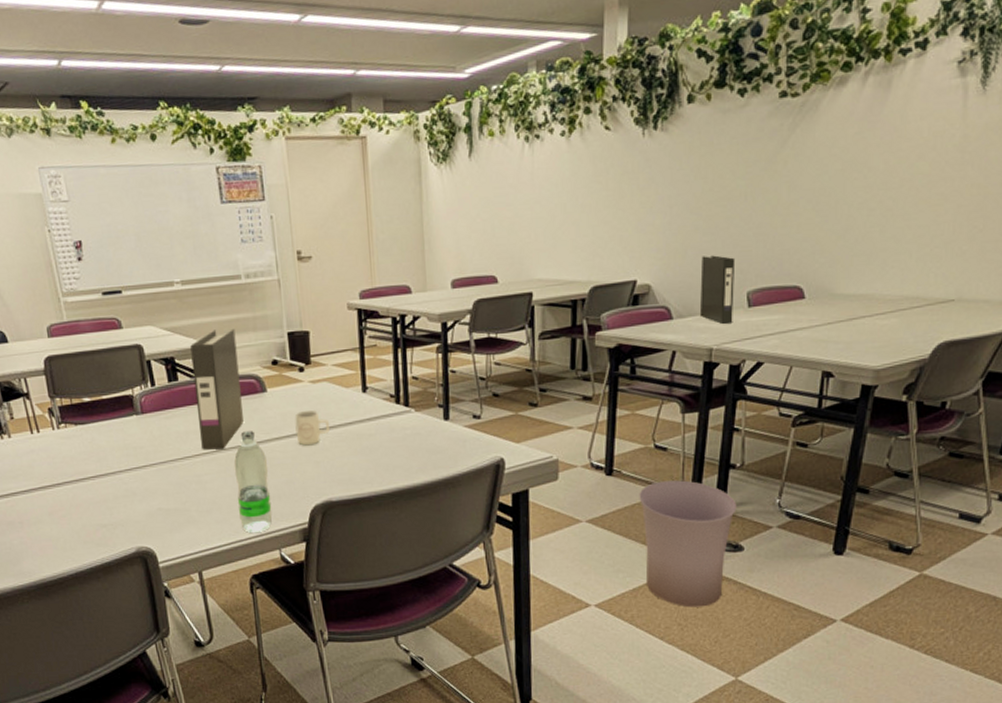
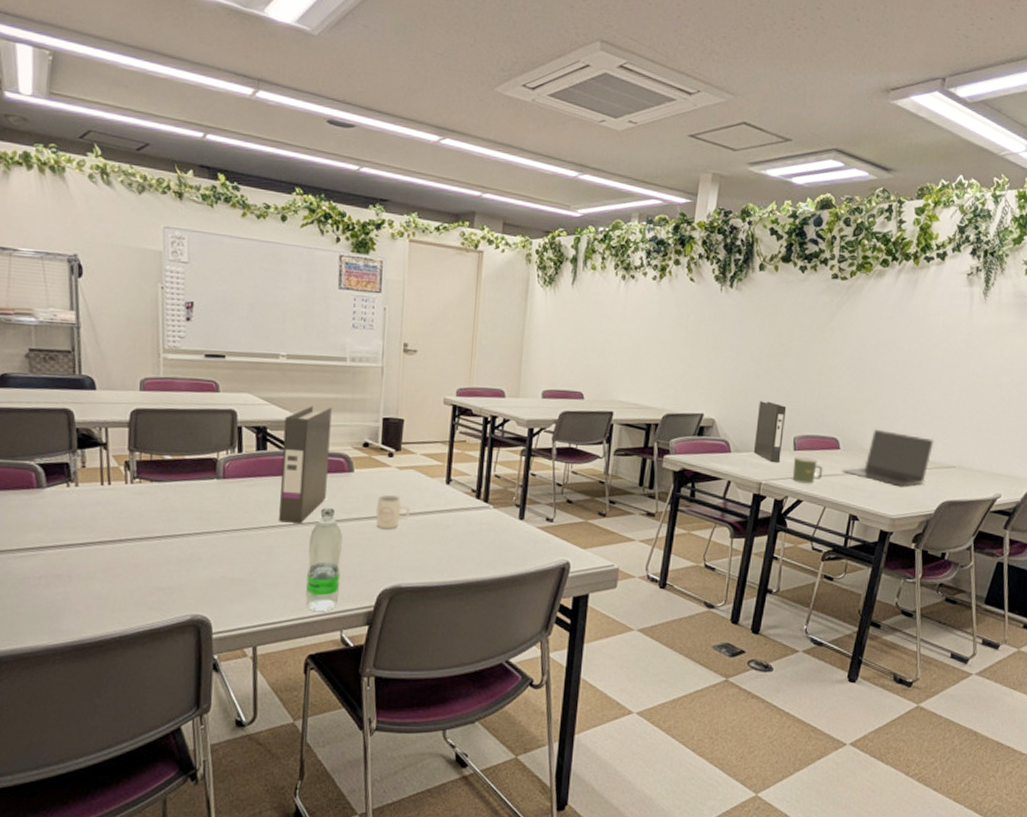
waste bin: present [639,480,737,608] -> none [685,598,770,722]
mug: none [748,313,786,344] -> present [792,457,823,484]
laptop: none [809,268,925,332] -> present [842,428,934,486]

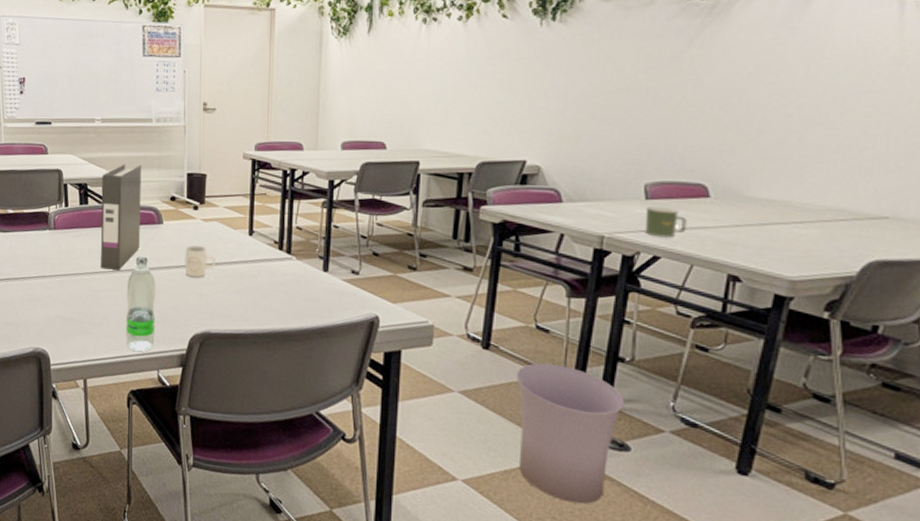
waste bin: none [685,598,770,722] -> present [516,363,624,504]
binder: present [753,401,787,462] -> none [591,144,633,213]
laptop: present [842,428,934,486] -> none [714,172,852,242]

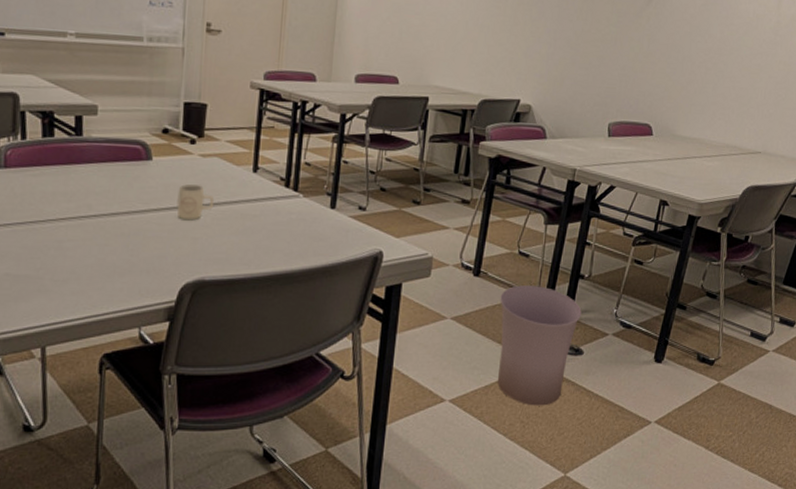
binder: present [100,164,142,270] -> none [69,89,128,215]
bottle: present [125,257,156,351] -> none [99,199,141,308]
mug: present [645,207,687,238] -> none [606,143,636,170]

